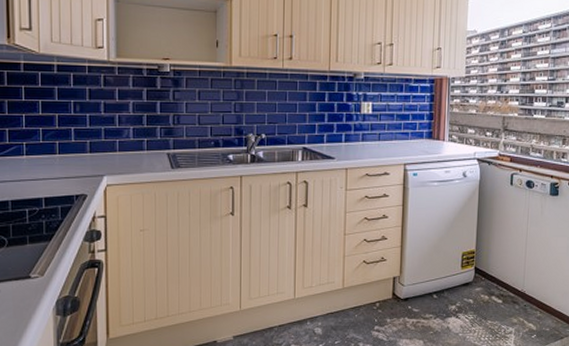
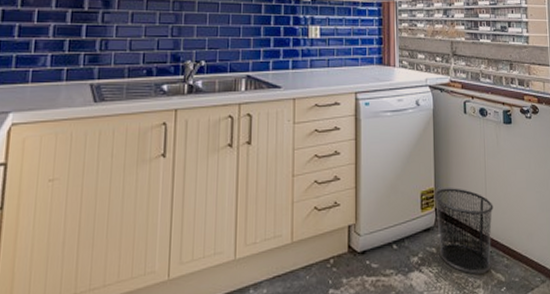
waste bin: none [474,250,532,323] -> present [434,188,494,274]

